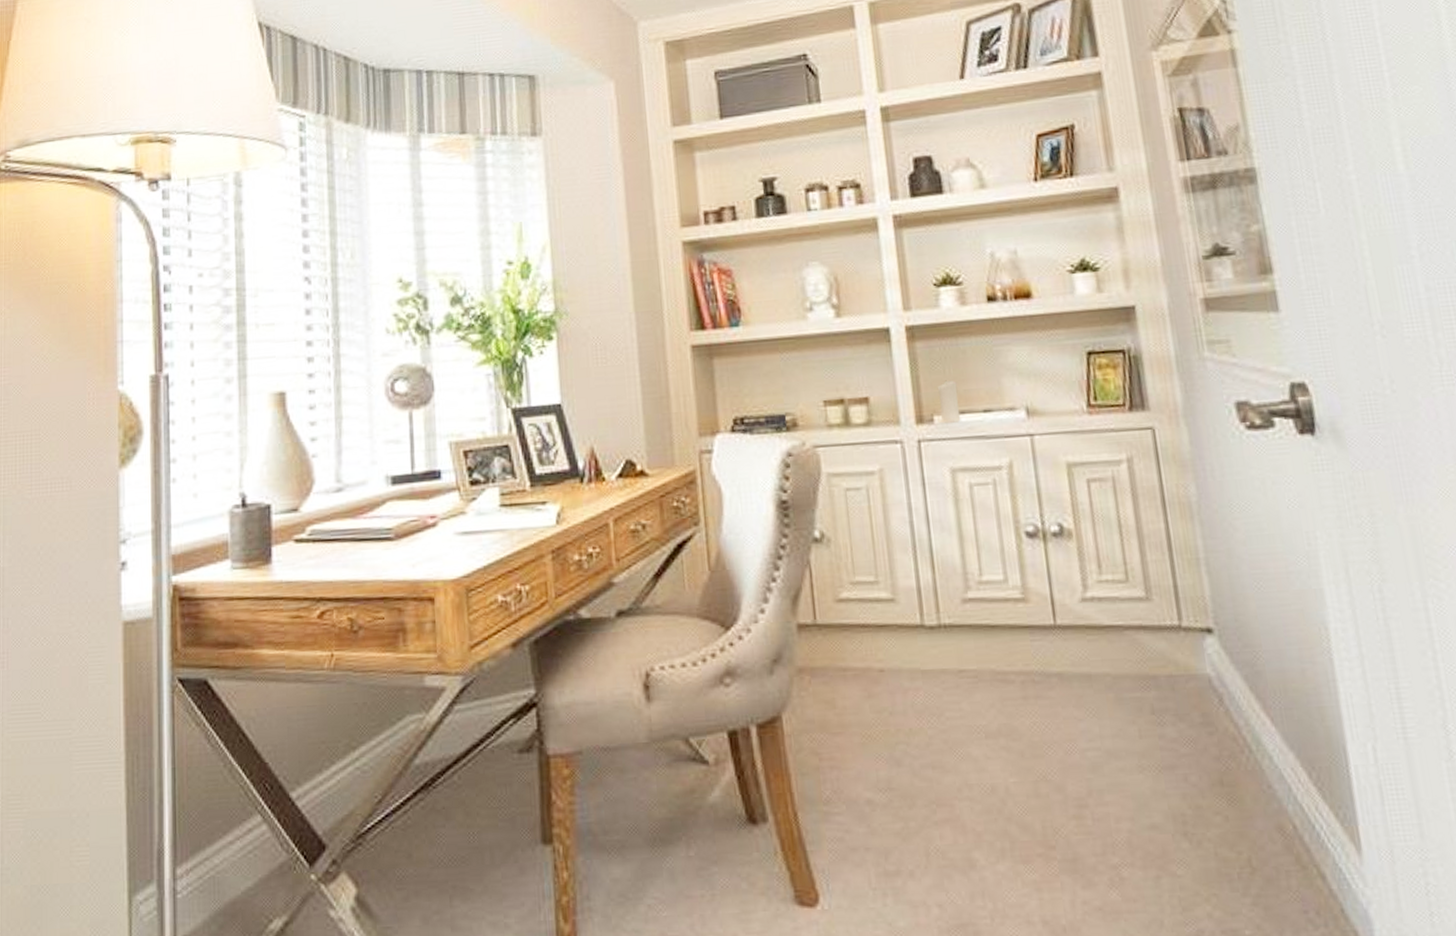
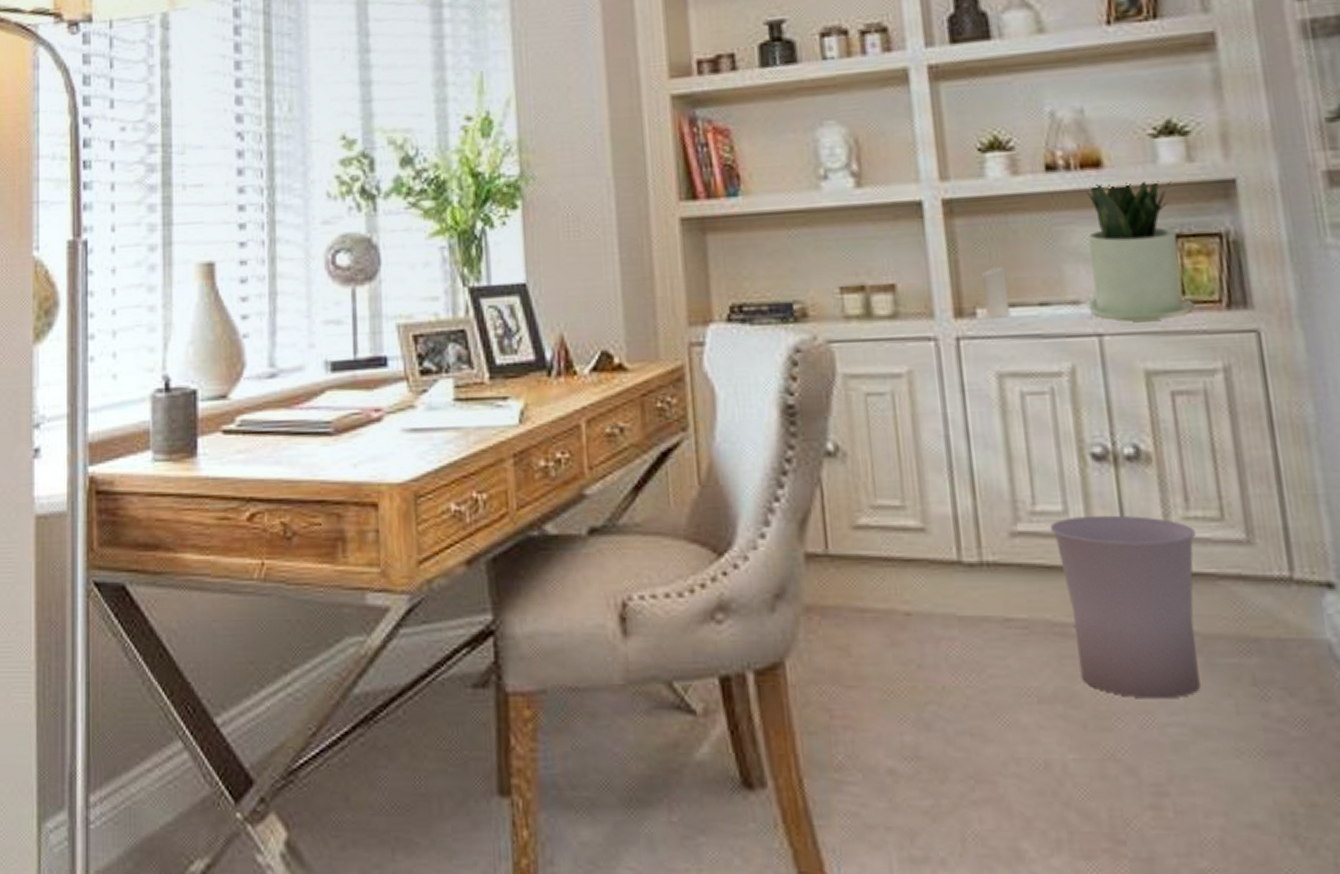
waste bin: none [993,581,1112,730] -> present [1049,515,1201,699]
planter: none [1020,308,1104,423] -> present [1086,180,1194,321]

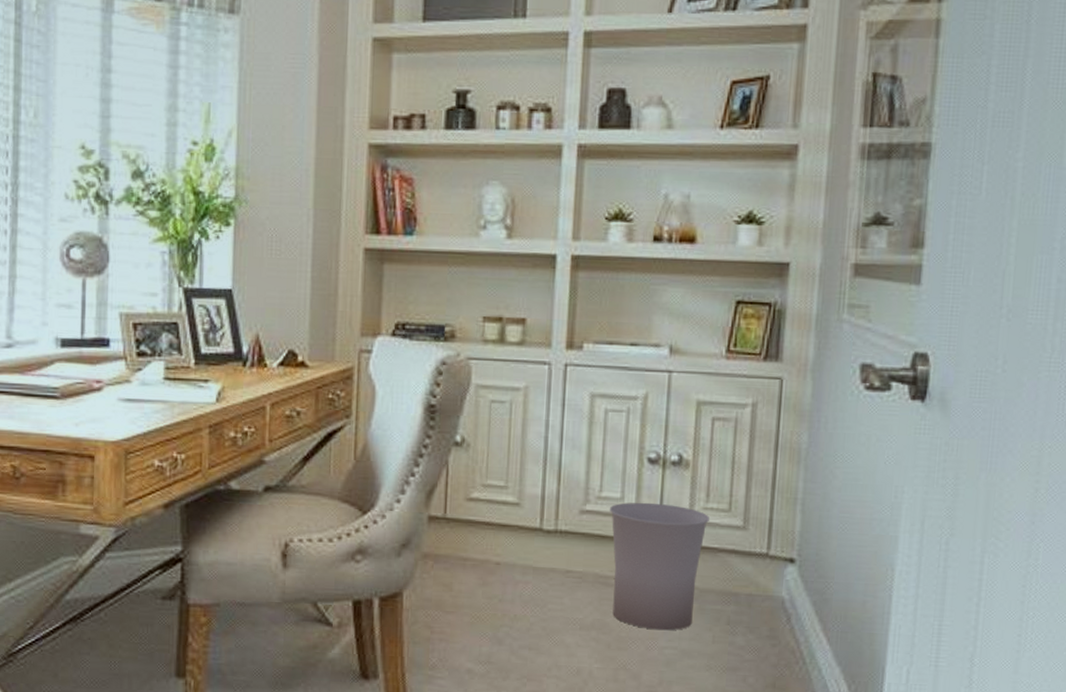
candle: present [981,265,1011,319] -> none [587,311,610,353]
planter: present [1086,180,1194,321] -> none [664,256,742,364]

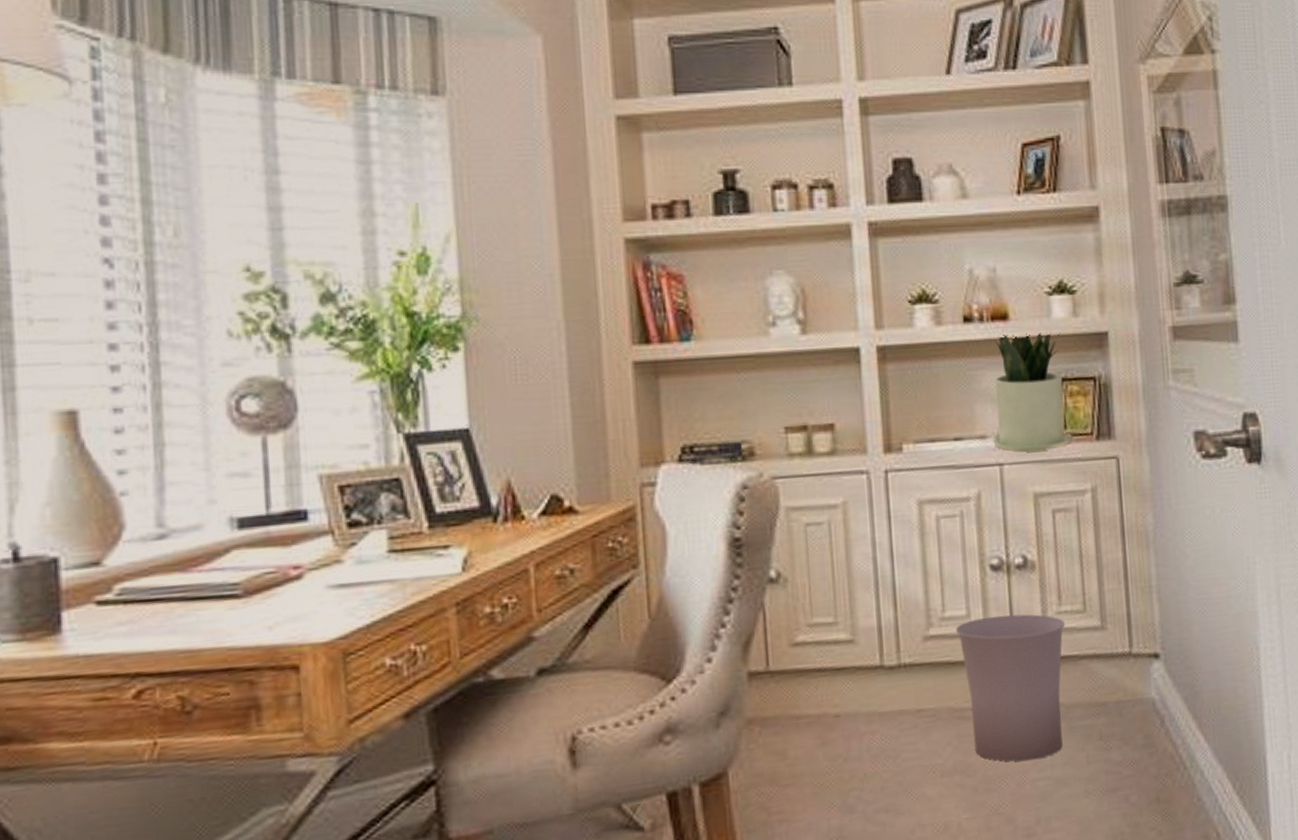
planter: none [664,256,742,364] -> present [991,332,1073,452]

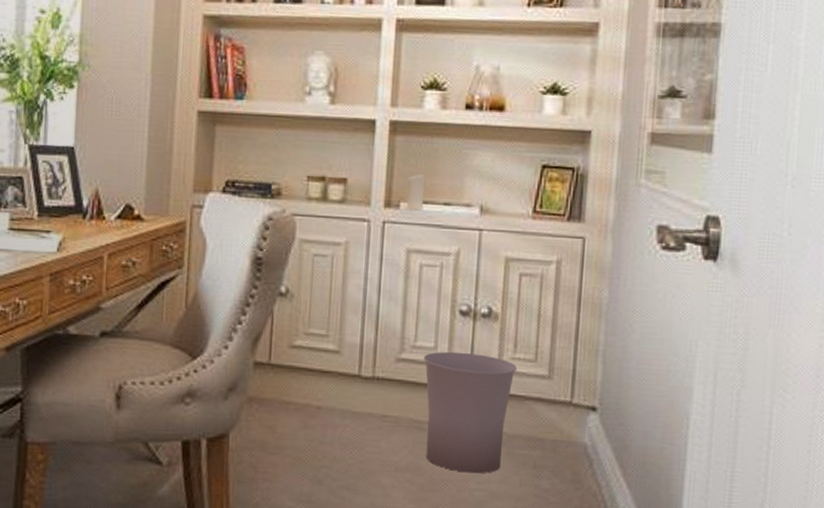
candle: none [907,406,931,453] -> present [403,173,426,211]
planter: present [991,332,1073,452] -> none [475,123,548,224]

